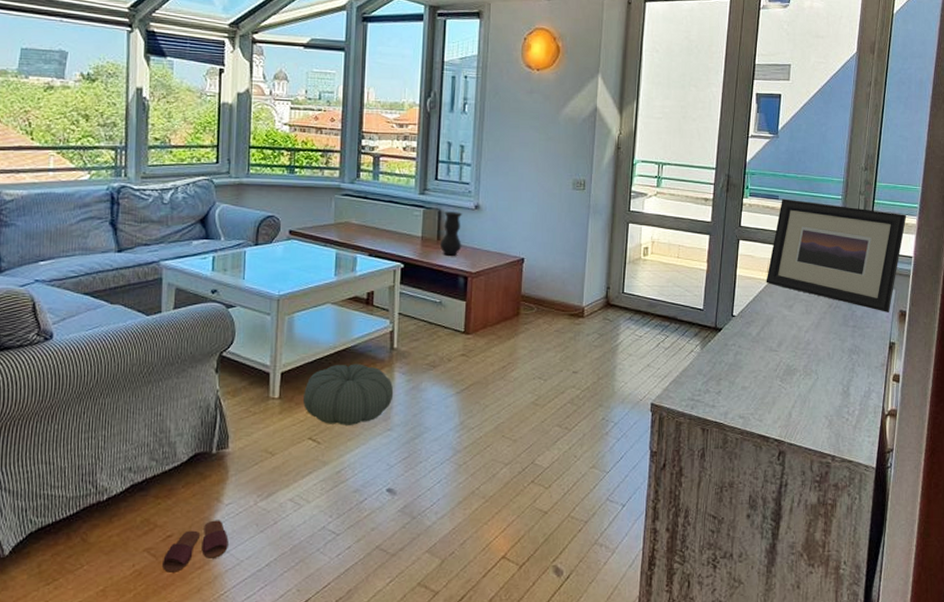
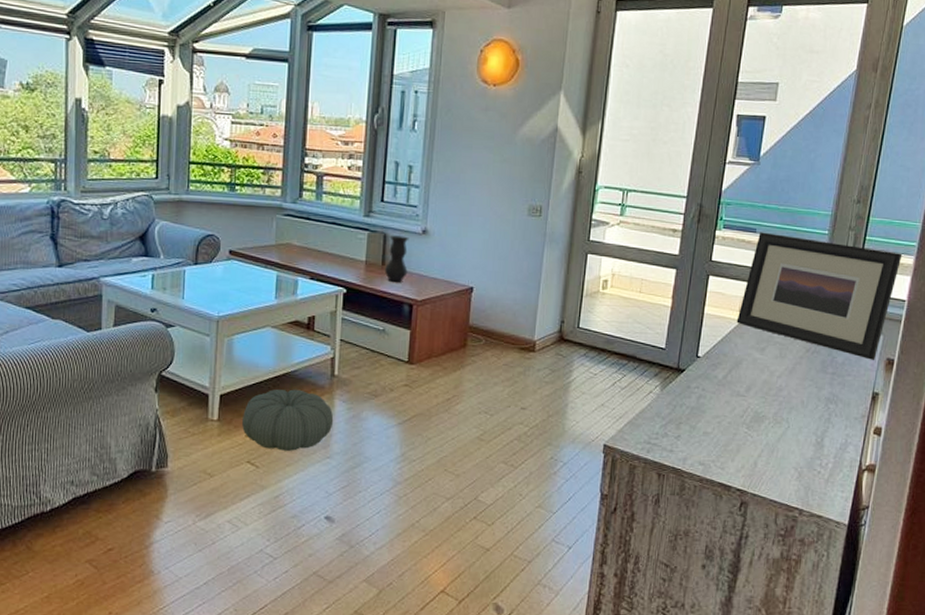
slippers: present [163,520,229,573] -> none [104,536,168,584]

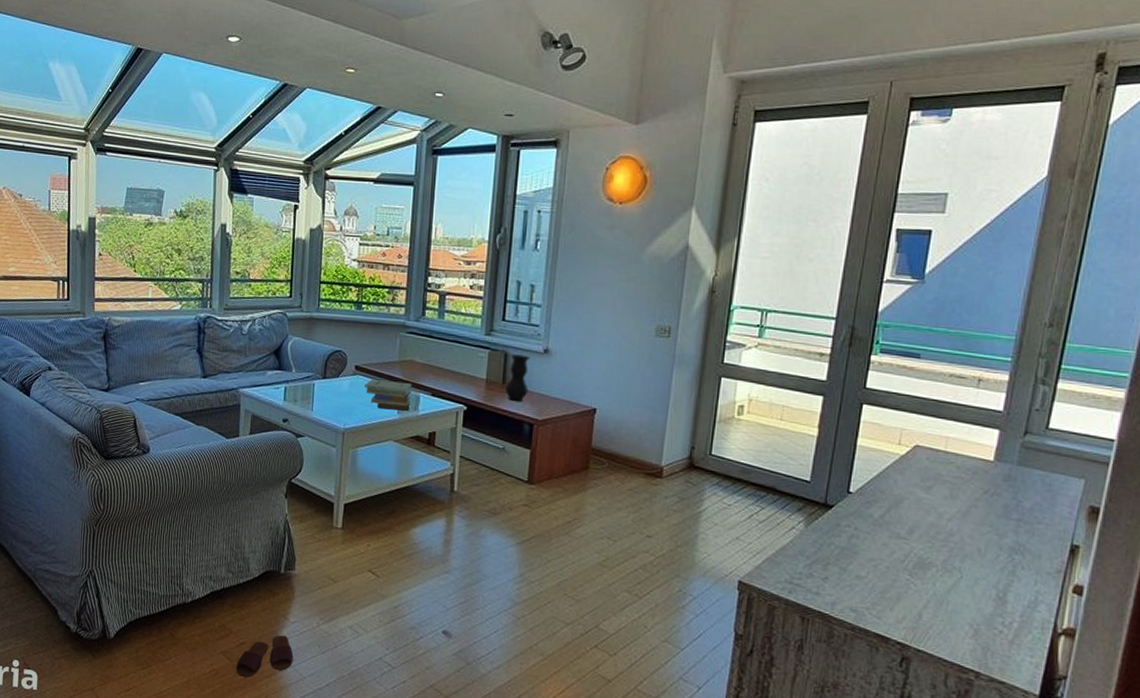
slippers: none [104,536,168,584] -> present [236,635,293,677]
books: none [238,263,290,296] -> present [363,378,412,411]
pouf: present [242,389,334,451] -> none [364,502,453,563]
picture frame: present [736,232,902,360] -> none [896,357,1110,507]

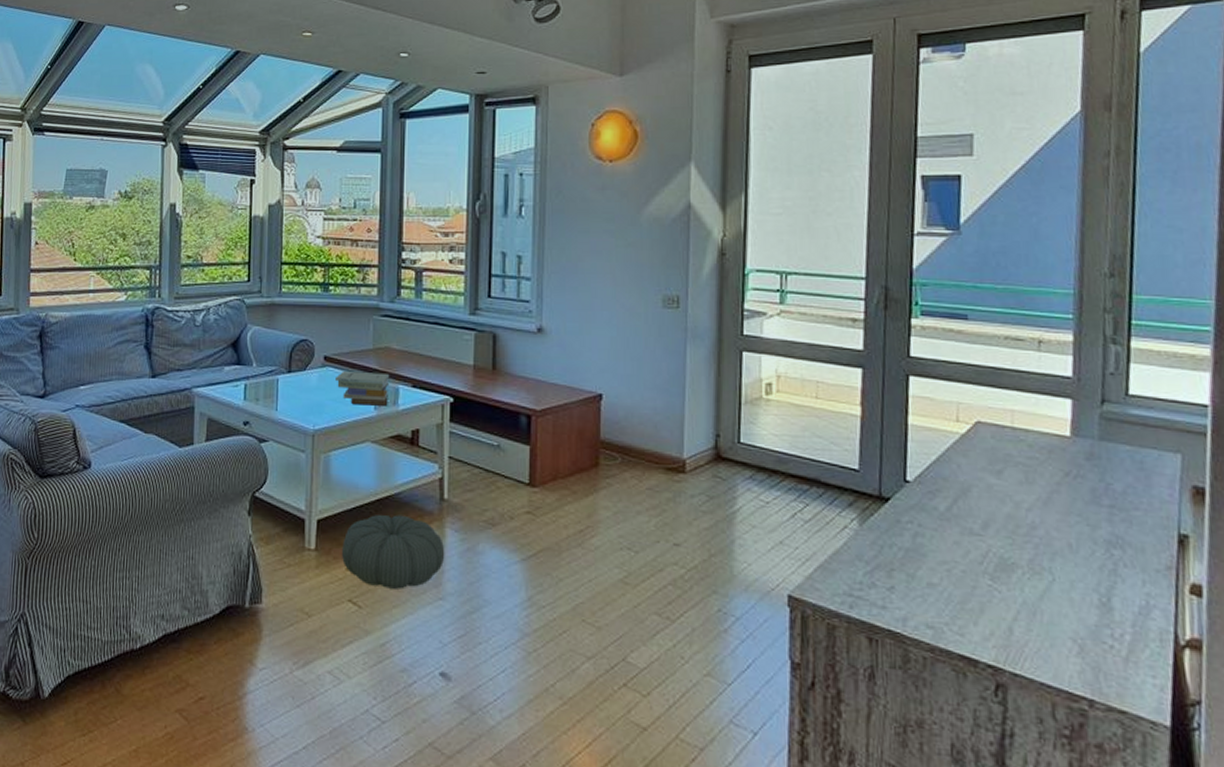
slippers: present [236,635,293,677] -> none [194,685,263,742]
pouf: none [364,502,453,563] -> present [342,515,445,589]
vase: present [504,354,531,401] -> none [495,335,523,389]

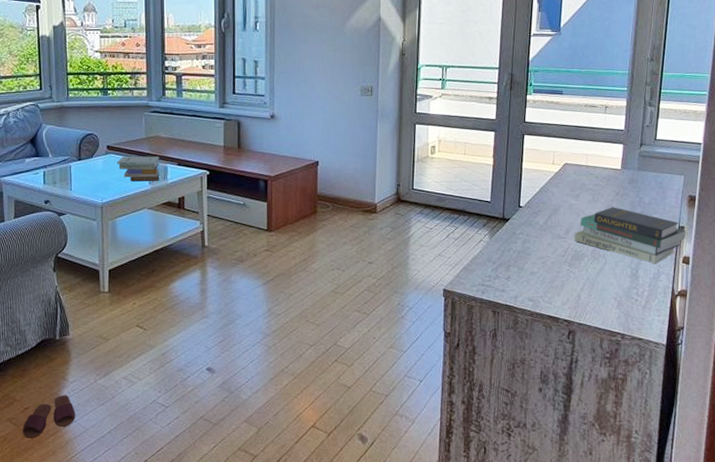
slippers: none [194,685,263,742] -> present [23,395,75,438]
pouf: present [342,515,445,589] -> none [129,260,207,314]
books: none [997,493,1194,592] -> present [574,207,687,265]

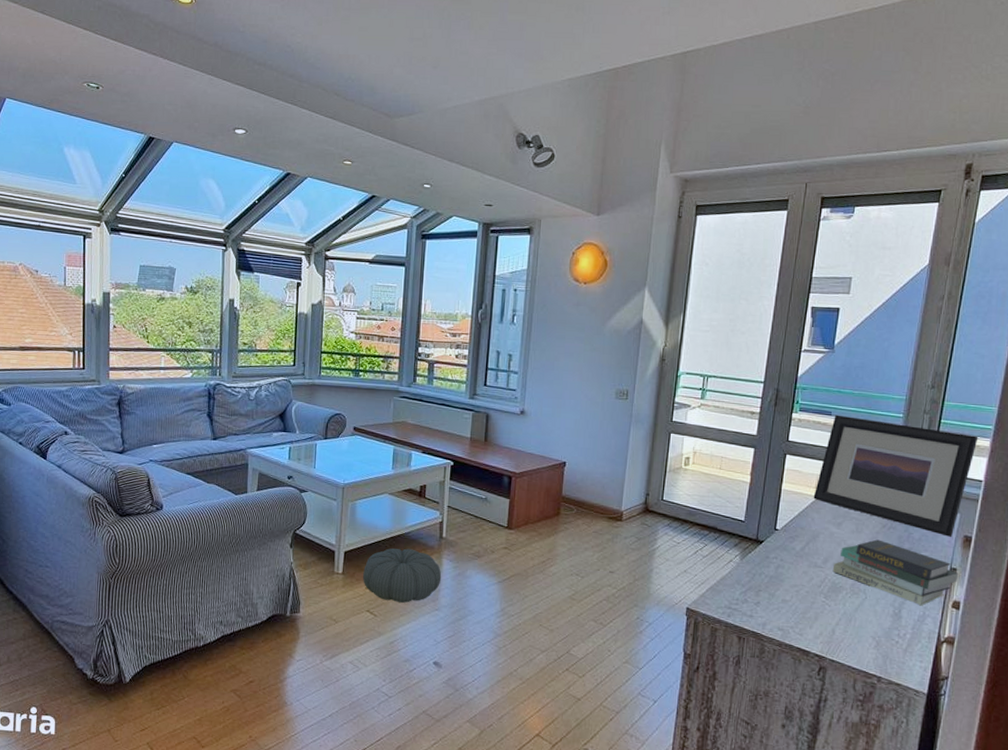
slippers: present [23,395,75,438] -> none [246,672,299,712]
books: present [116,156,160,182] -> none [361,438,405,467]
pouf: none [129,260,207,314] -> present [363,548,442,603]
picture frame: none [552,93,695,198] -> present [813,414,978,537]

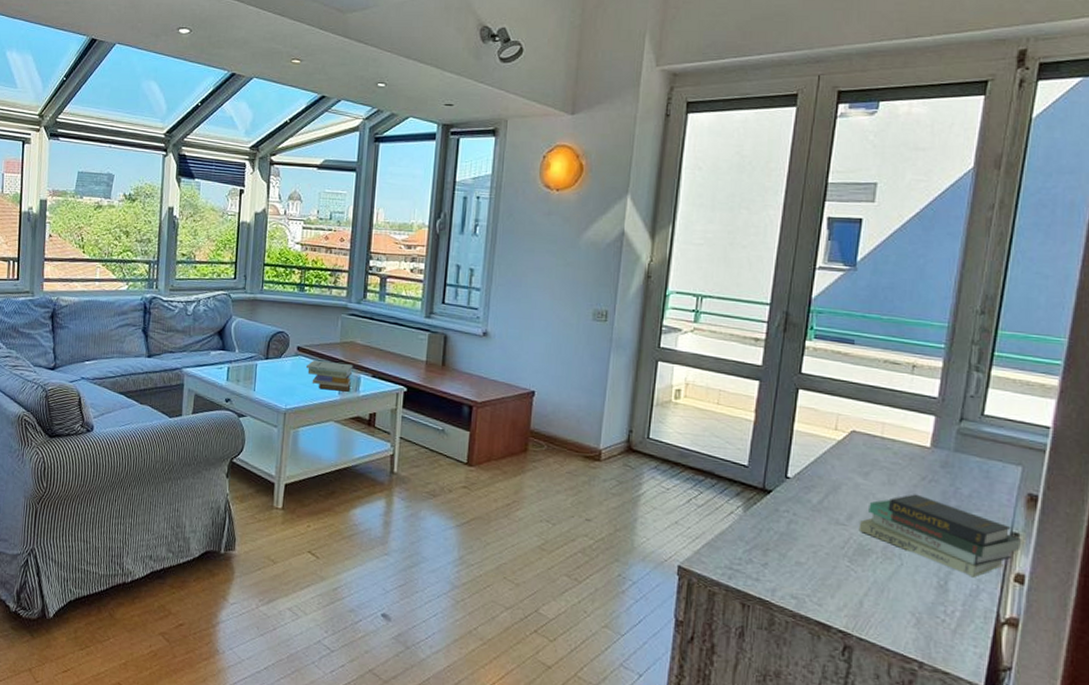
books: none [361,438,405,467] -> present [305,359,353,392]
pouf: present [363,548,442,603] -> none [304,482,392,545]
picture frame: present [813,414,978,537] -> none [833,343,1044,495]

